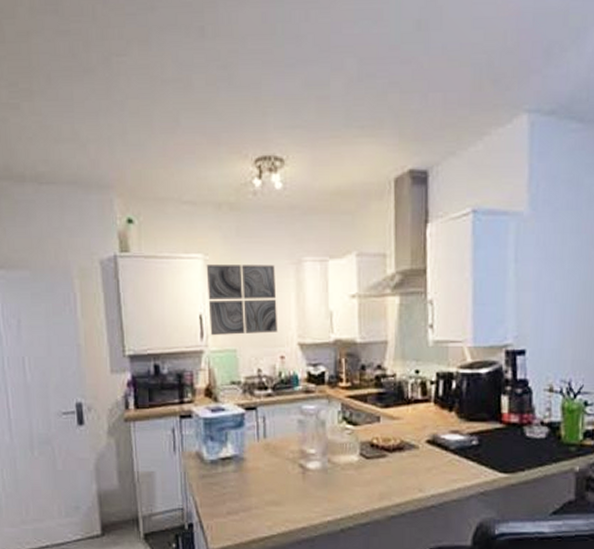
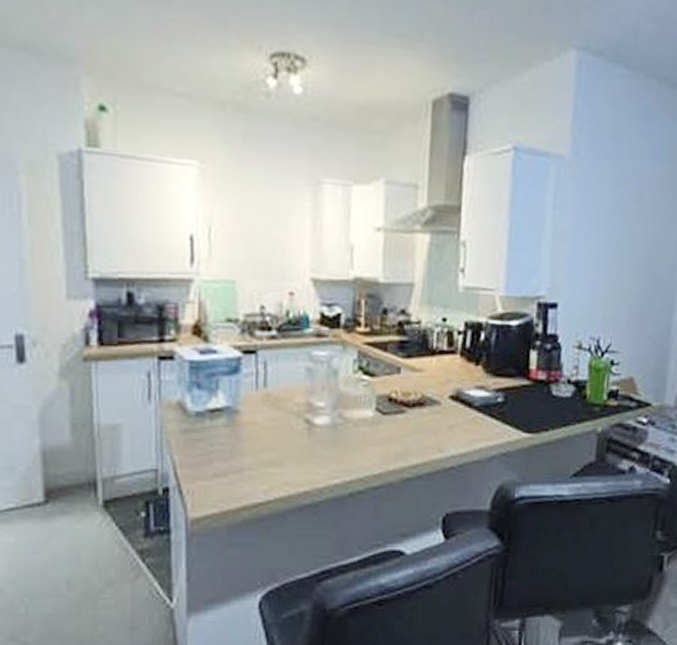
wall art: present [206,263,278,336] -> none [201,173,289,264]

